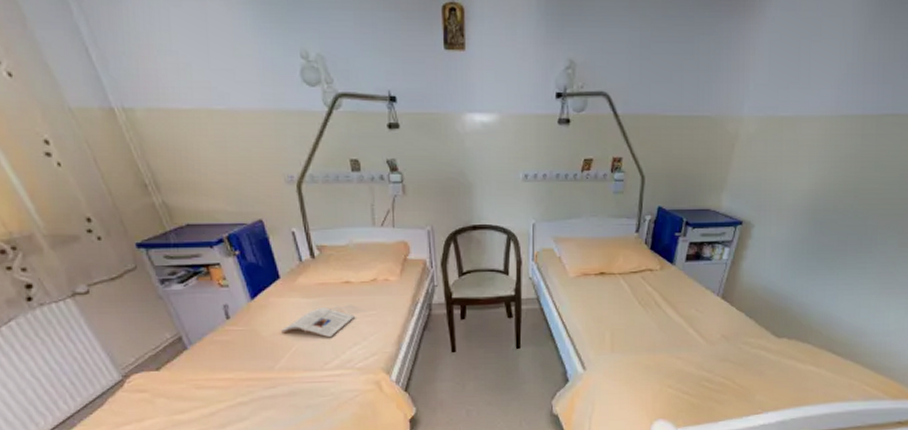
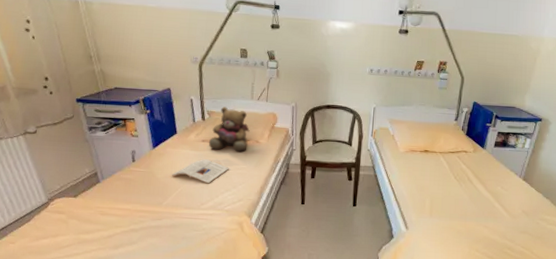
teddy bear: none [323,238,376,296] -> present [208,106,250,153]

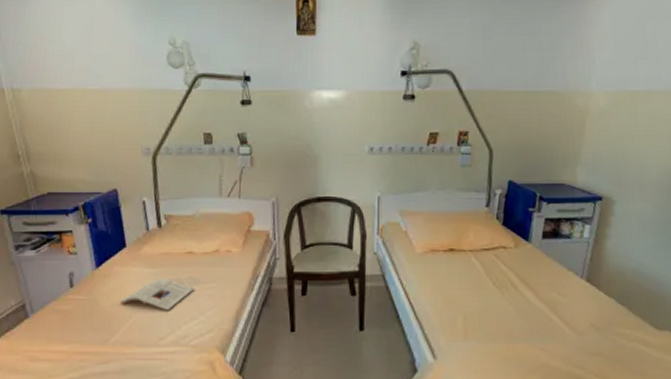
teddy bear: present [208,106,250,153] -> none [166,208,219,267]

